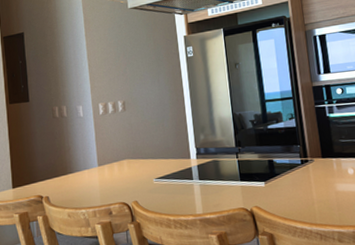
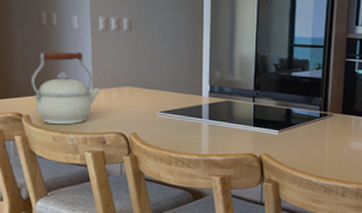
kettle: none [48,135,104,203] -> present [30,51,100,125]

